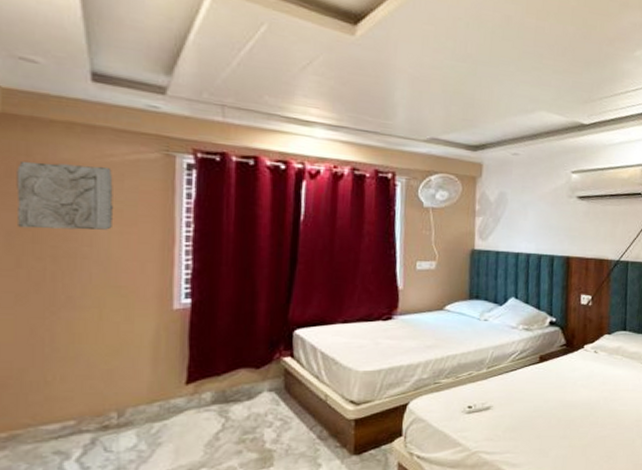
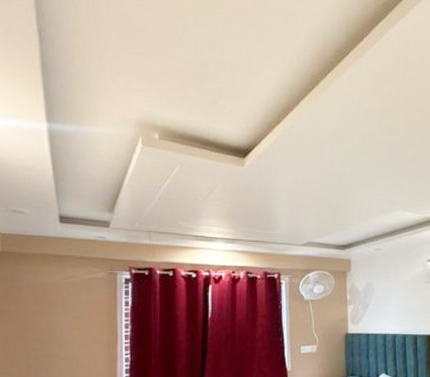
relief panel: present [16,160,114,231] -> none [11,285,75,336]

